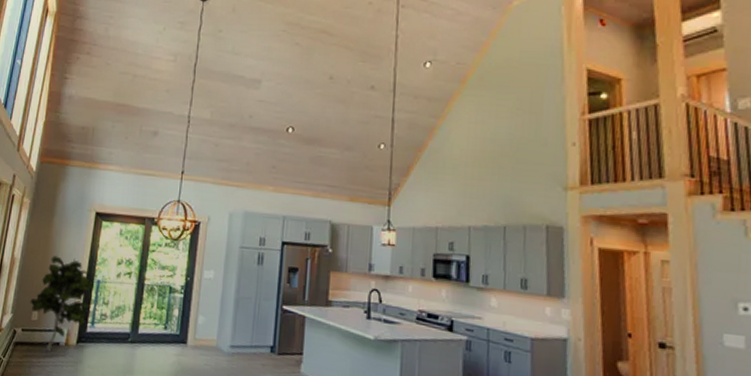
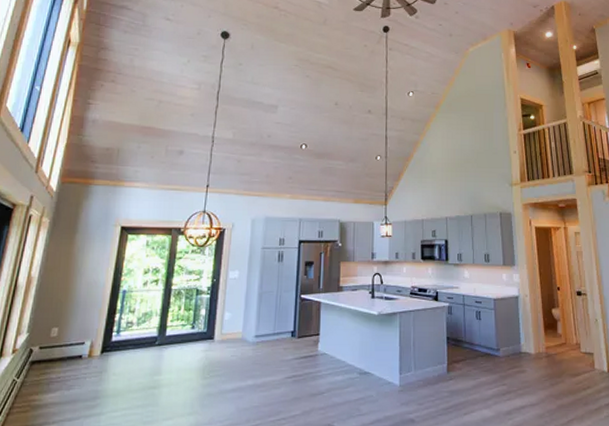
indoor plant: present [30,255,94,353] -> none [49,271,119,367]

